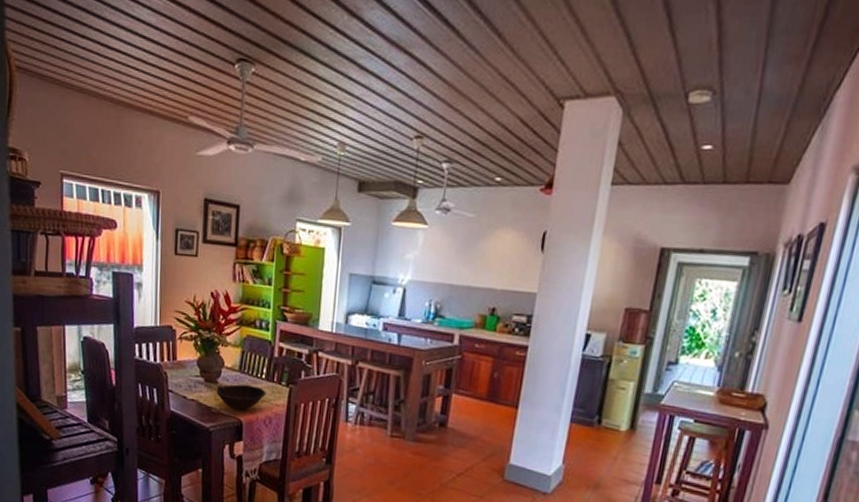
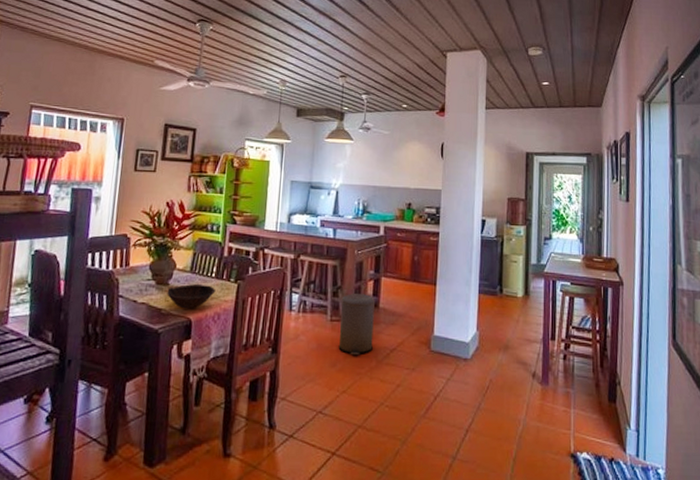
pedal bin: none [398,408,443,476] -> present [338,292,375,356]

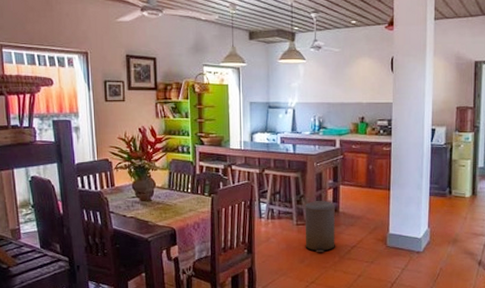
bowl: present [167,283,216,309] -> none [151,198,193,221]

